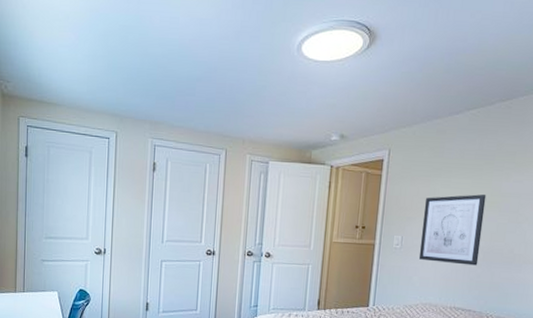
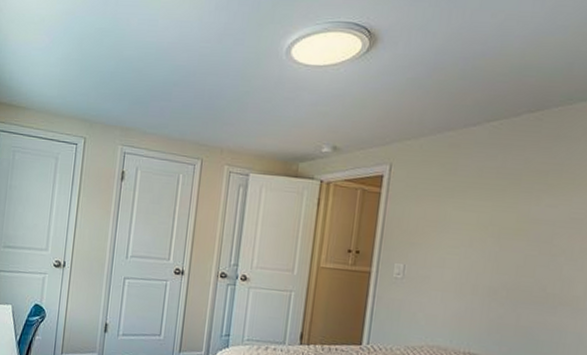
wall art: present [418,194,487,266] -> none [424,219,511,305]

